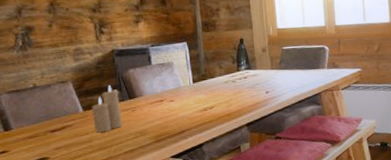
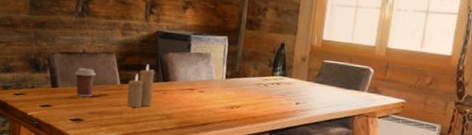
coffee cup: none [28,102,54,135] -> present [75,67,96,98]

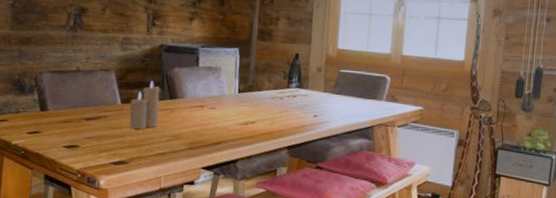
coffee cup: present [75,67,96,98] -> none [67,87,92,121]

